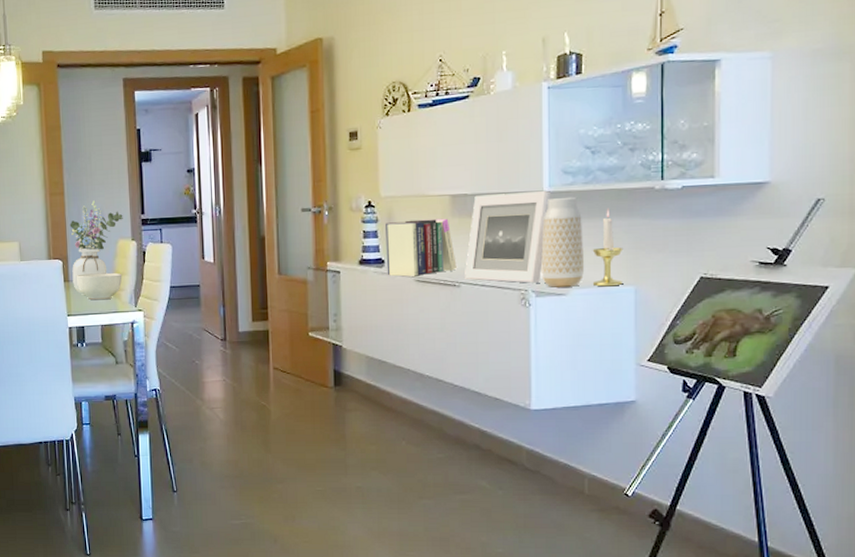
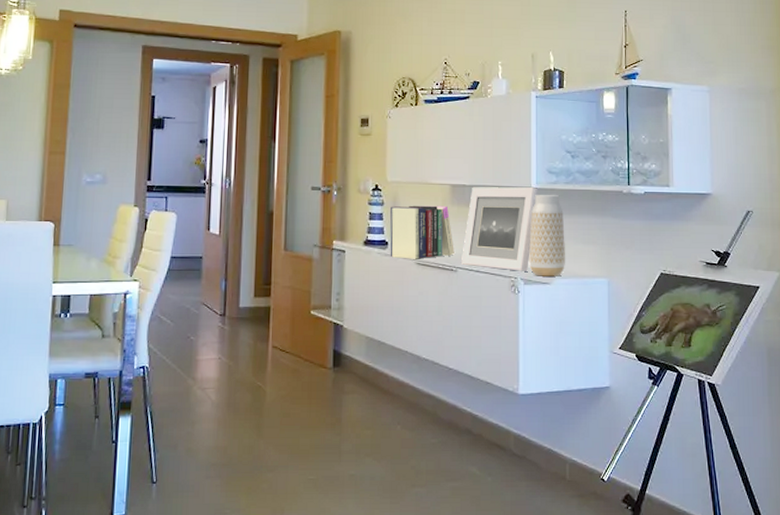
bouquet: present [70,200,123,295] -> none [63,162,128,261]
bowl: present [76,272,123,301] -> none [67,238,120,268]
candlestick: present [592,209,624,287] -> none [572,208,598,278]

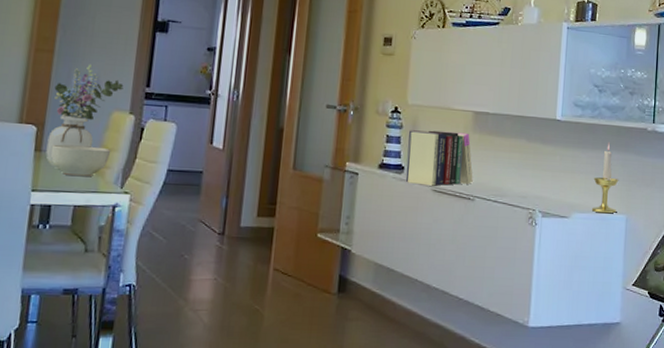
bouquet: none [63,162,128,261] -> present [45,64,124,169]
bowl: none [67,238,120,268] -> present [50,144,111,177]
picture frame: present [462,186,539,271] -> none [479,115,563,204]
vase: present [529,195,565,277] -> none [548,127,587,211]
candlestick: none [572,208,598,278] -> present [591,143,619,214]

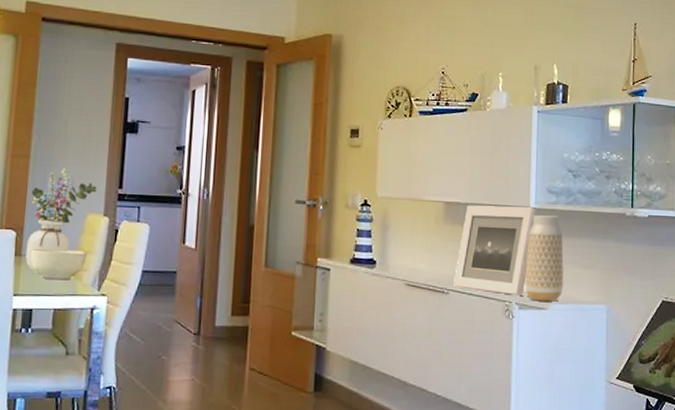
books: present [405,130,473,186] -> none [378,222,447,280]
picture frame: none [479,115,563,204] -> present [454,205,537,296]
vase: none [548,127,587,211] -> present [525,215,564,302]
candlestick: present [591,143,619,214] -> none [570,230,598,304]

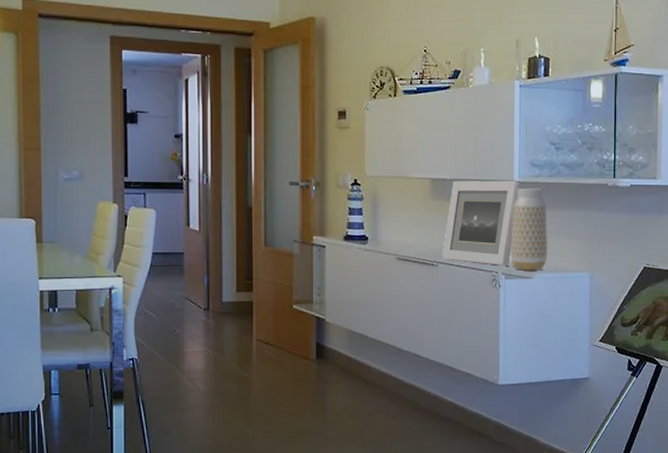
bouquet: present [25,167,97,273] -> none [45,159,105,257]
bowl: present [30,248,88,280] -> none [50,235,102,264]

